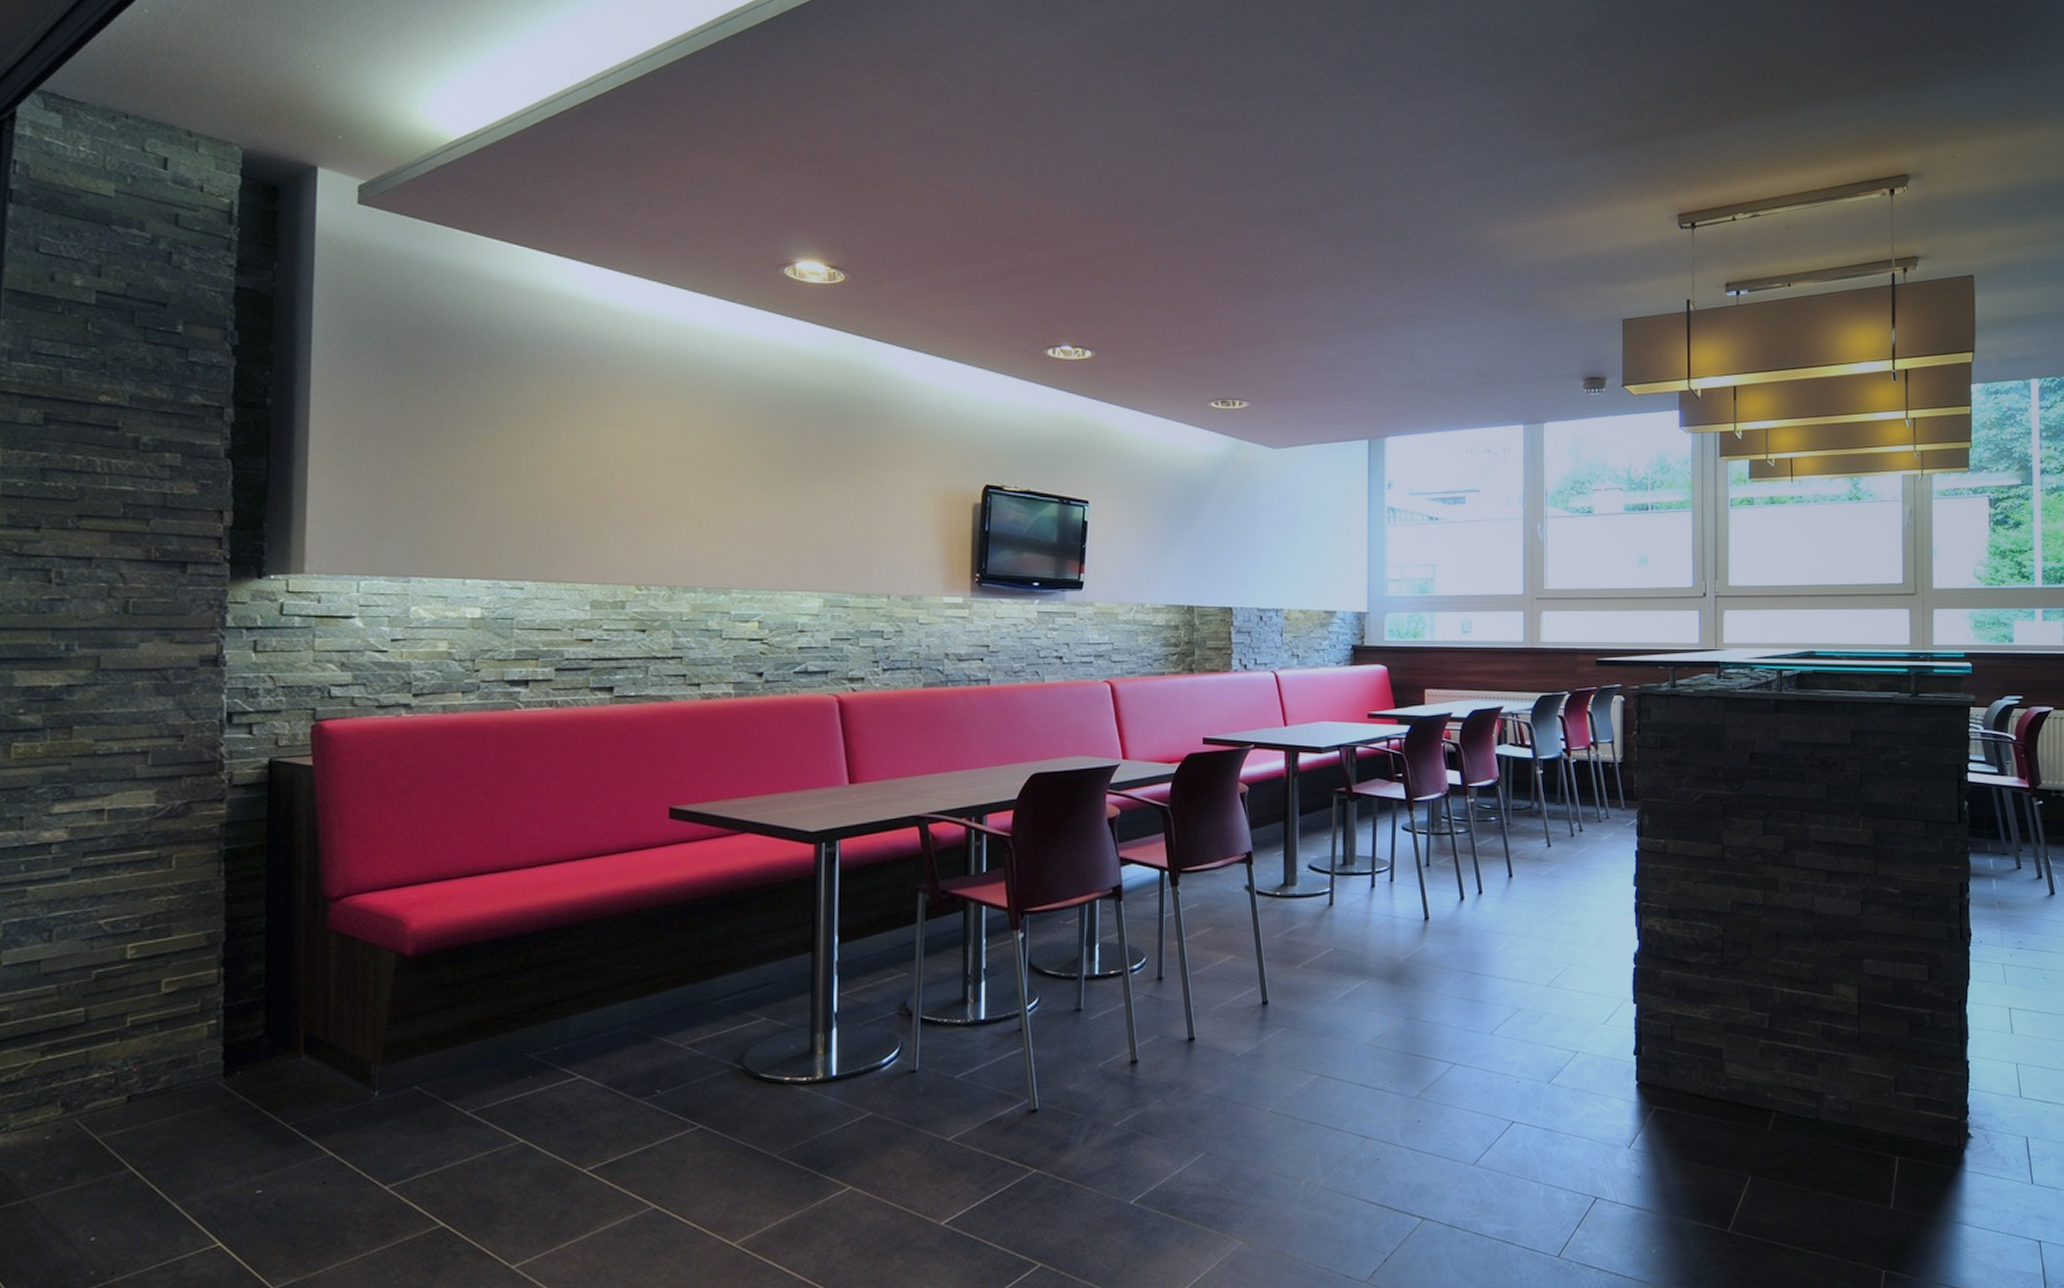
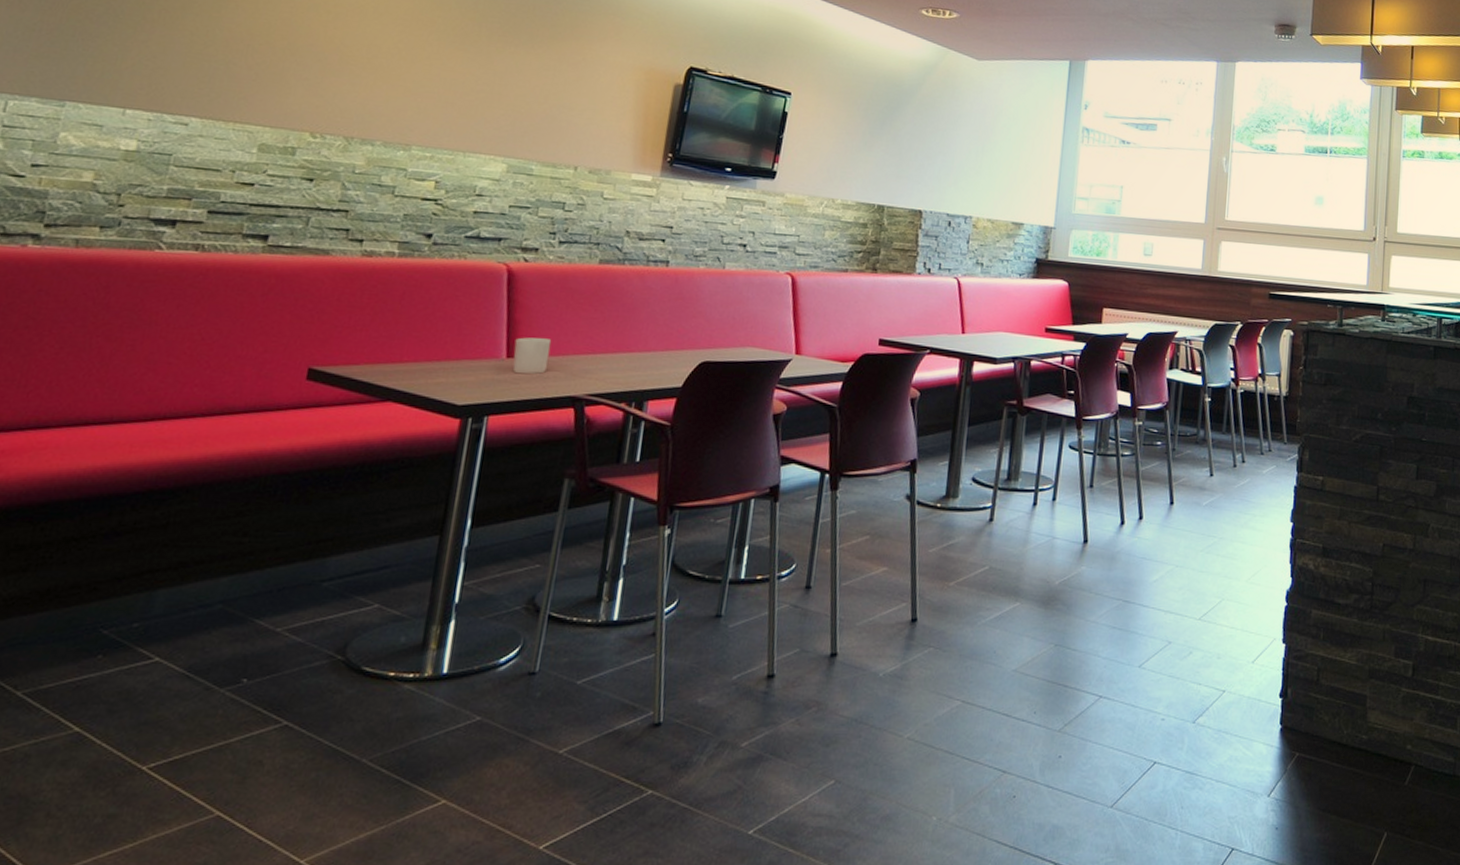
mug: none [854,763,889,798] -> present [512,337,552,375]

